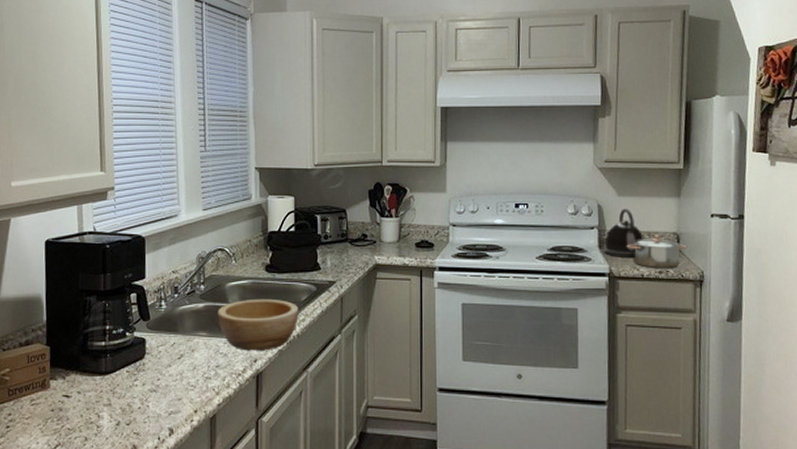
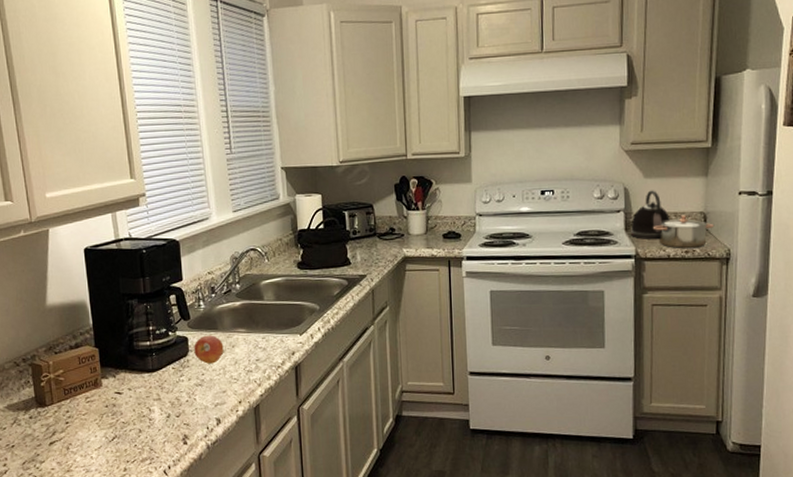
fruit: none [151,337,183,368] -> present [194,335,224,364]
bowl: present [217,298,299,351] -> none [254,294,333,345]

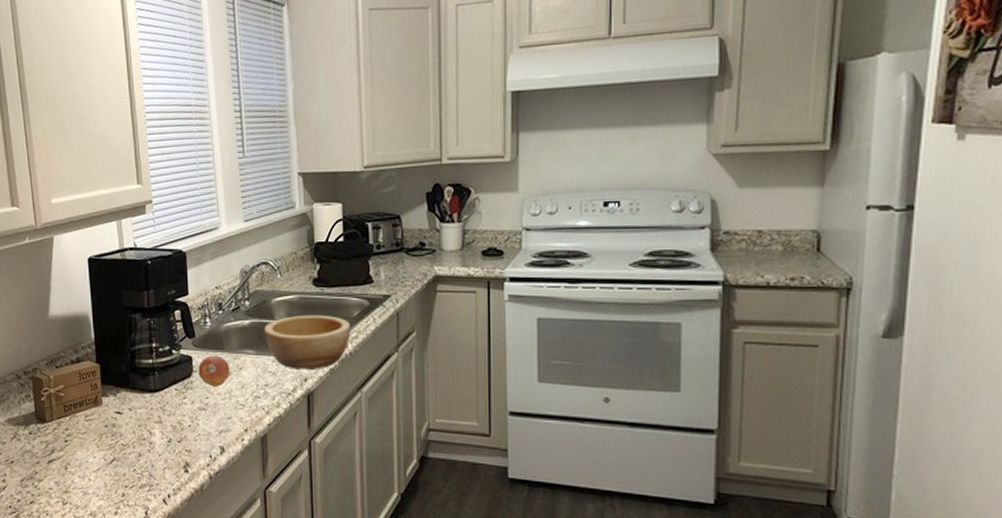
bowl: none [254,294,333,345] -> present [264,314,351,370]
kettle: present [630,190,670,239] -> none [717,202,770,262]
cooking pot: present [652,215,715,249] -> none [747,233,832,275]

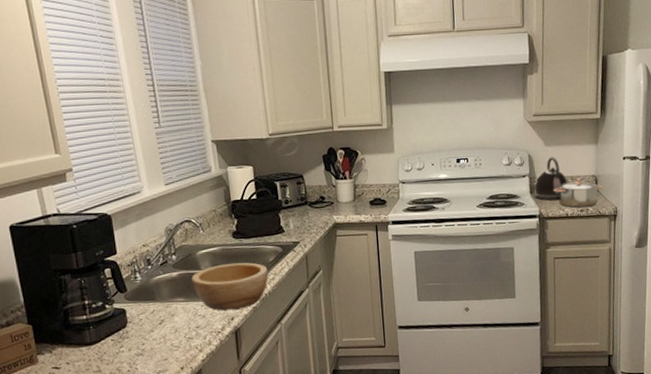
fruit: present [198,355,230,387] -> none [132,305,163,334]
kettle: none [717,202,770,262] -> present [534,157,567,201]
cooking pot: none [747,233,832,275] -> present [553,178,604,208]

